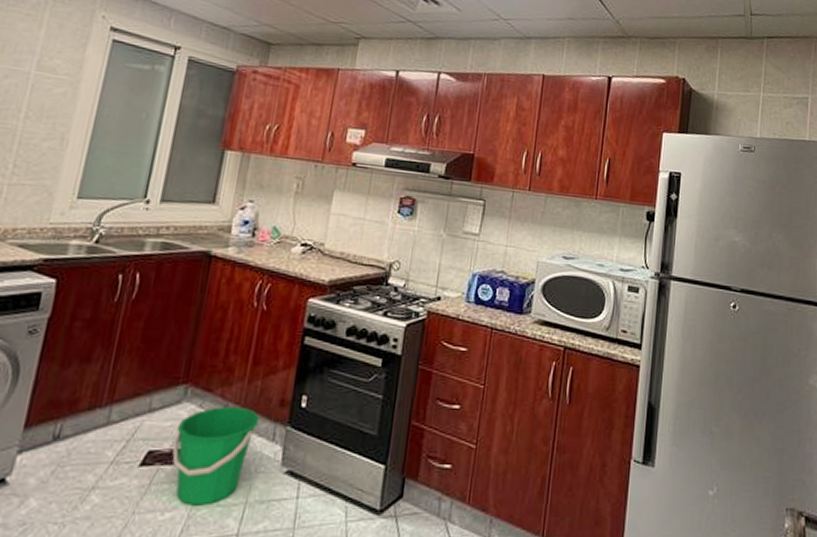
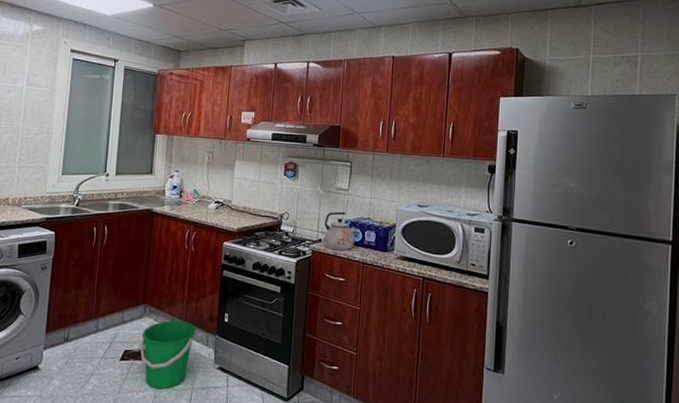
kettle: none [443,262,486,312] -> present [324,211,356,251]

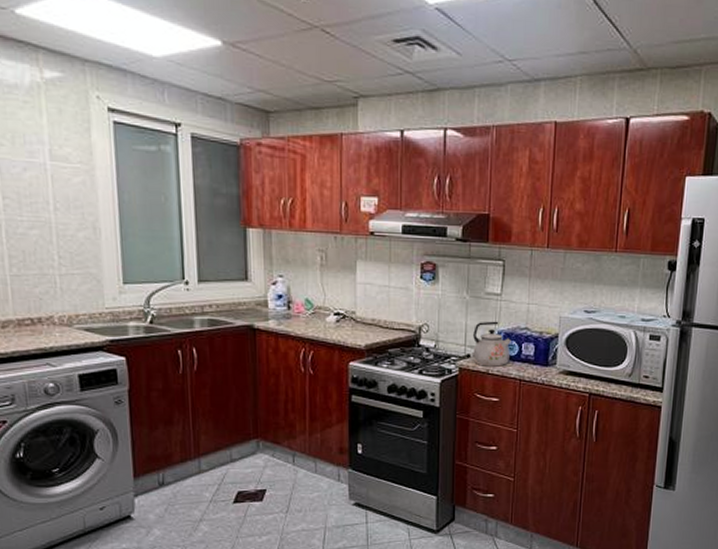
bucket: present [140,320,196,389] -> none [256,454,324,531]

